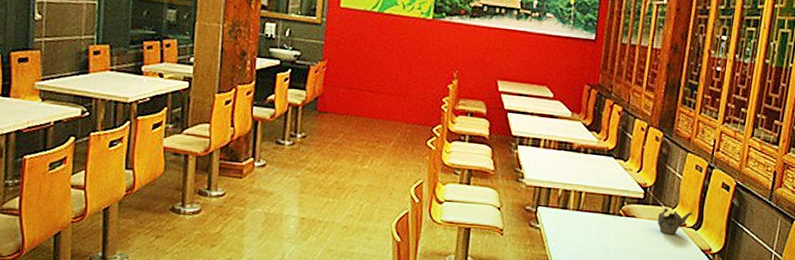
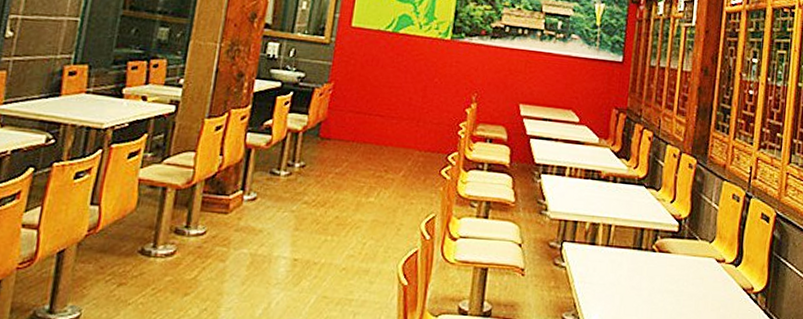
teapot: present [657,208,693,235] -> none [694,242,732,272]

